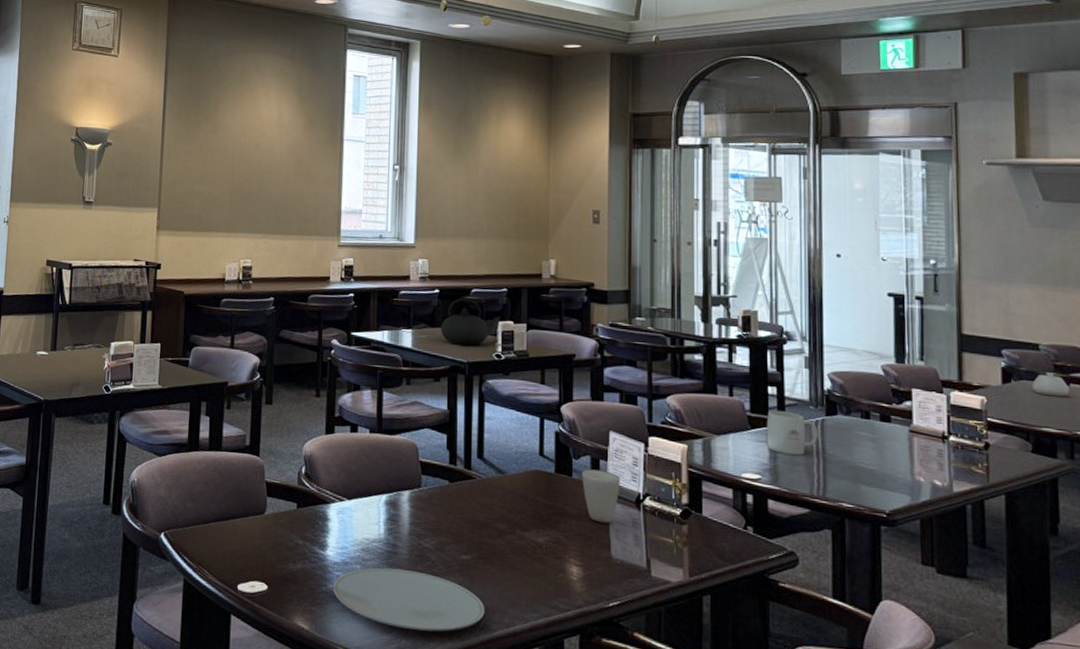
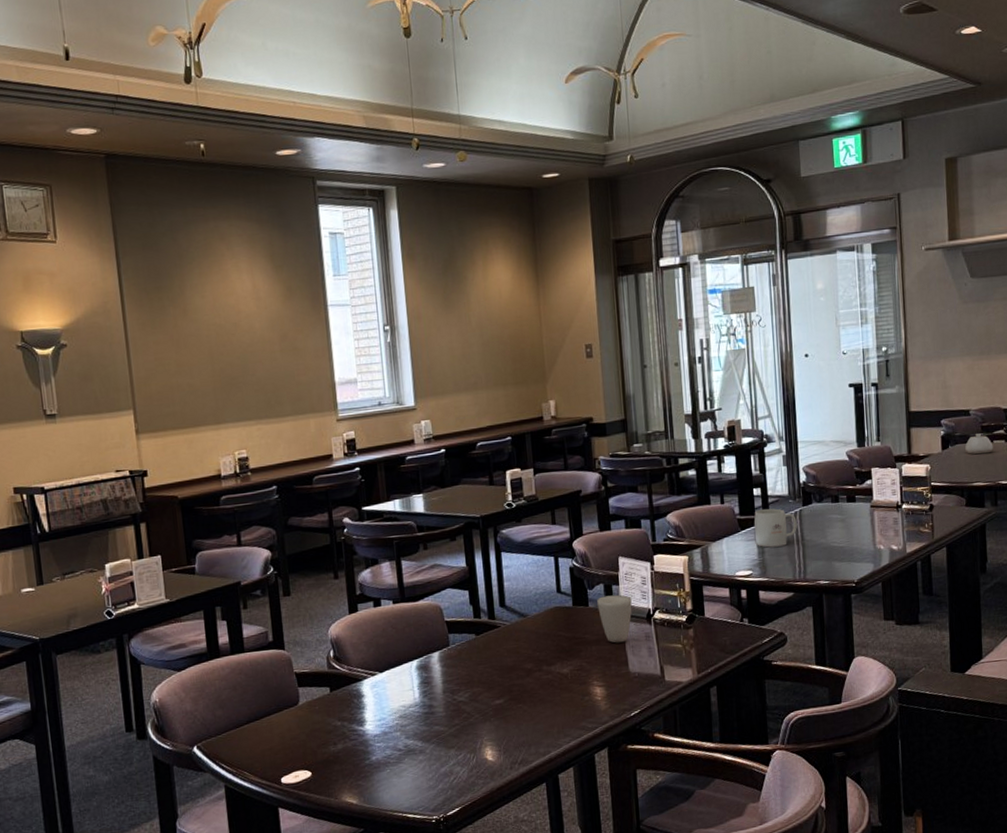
plate: present [333,567,485,632] -> none [376,725,522,781]
teapot: present [441,298,501,346] -> none [451,453,508,502]

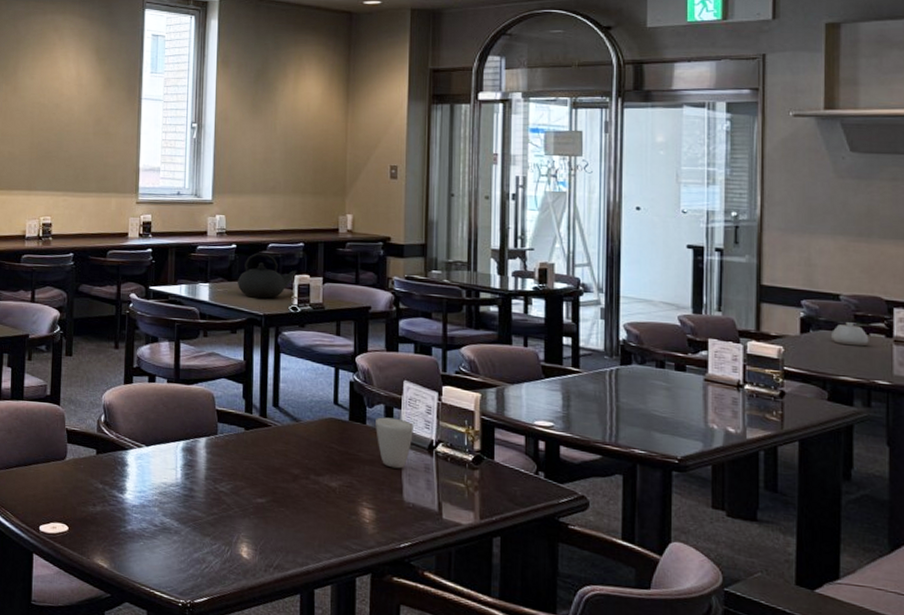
teapot: none [451,453,508,502] -> present [238,252,297,299]
mug: present [753,508,797,548] -> none [560,360,612,404]

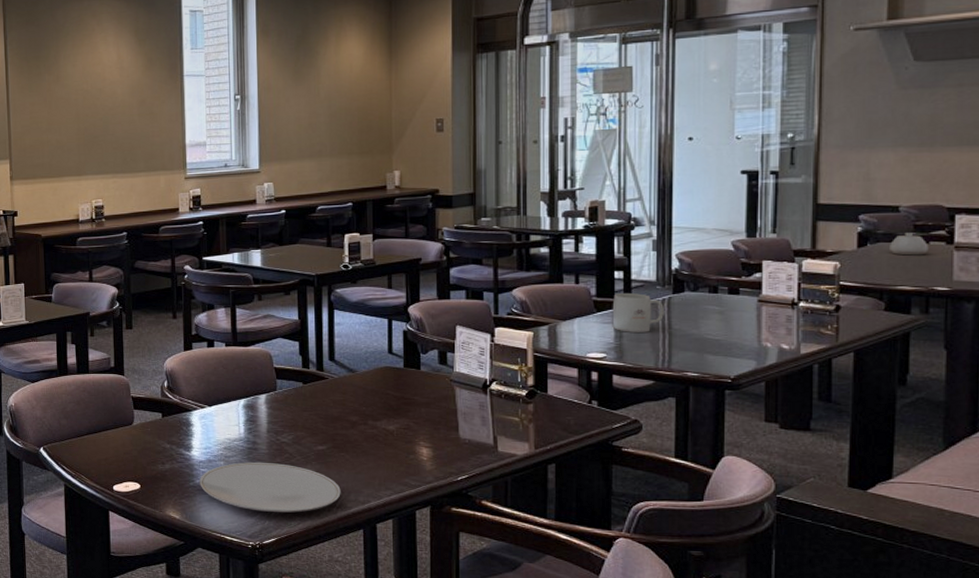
plate: none [131,510,279,571] -> present [200,462,341,513]
teapot: present [238,252,297,299] -> none [289,216,347,260]
cup: present [375,417,413,469] -> none [430,362,467,408]
mug: none [560,360,612,404] -> present [612,293,664,332]

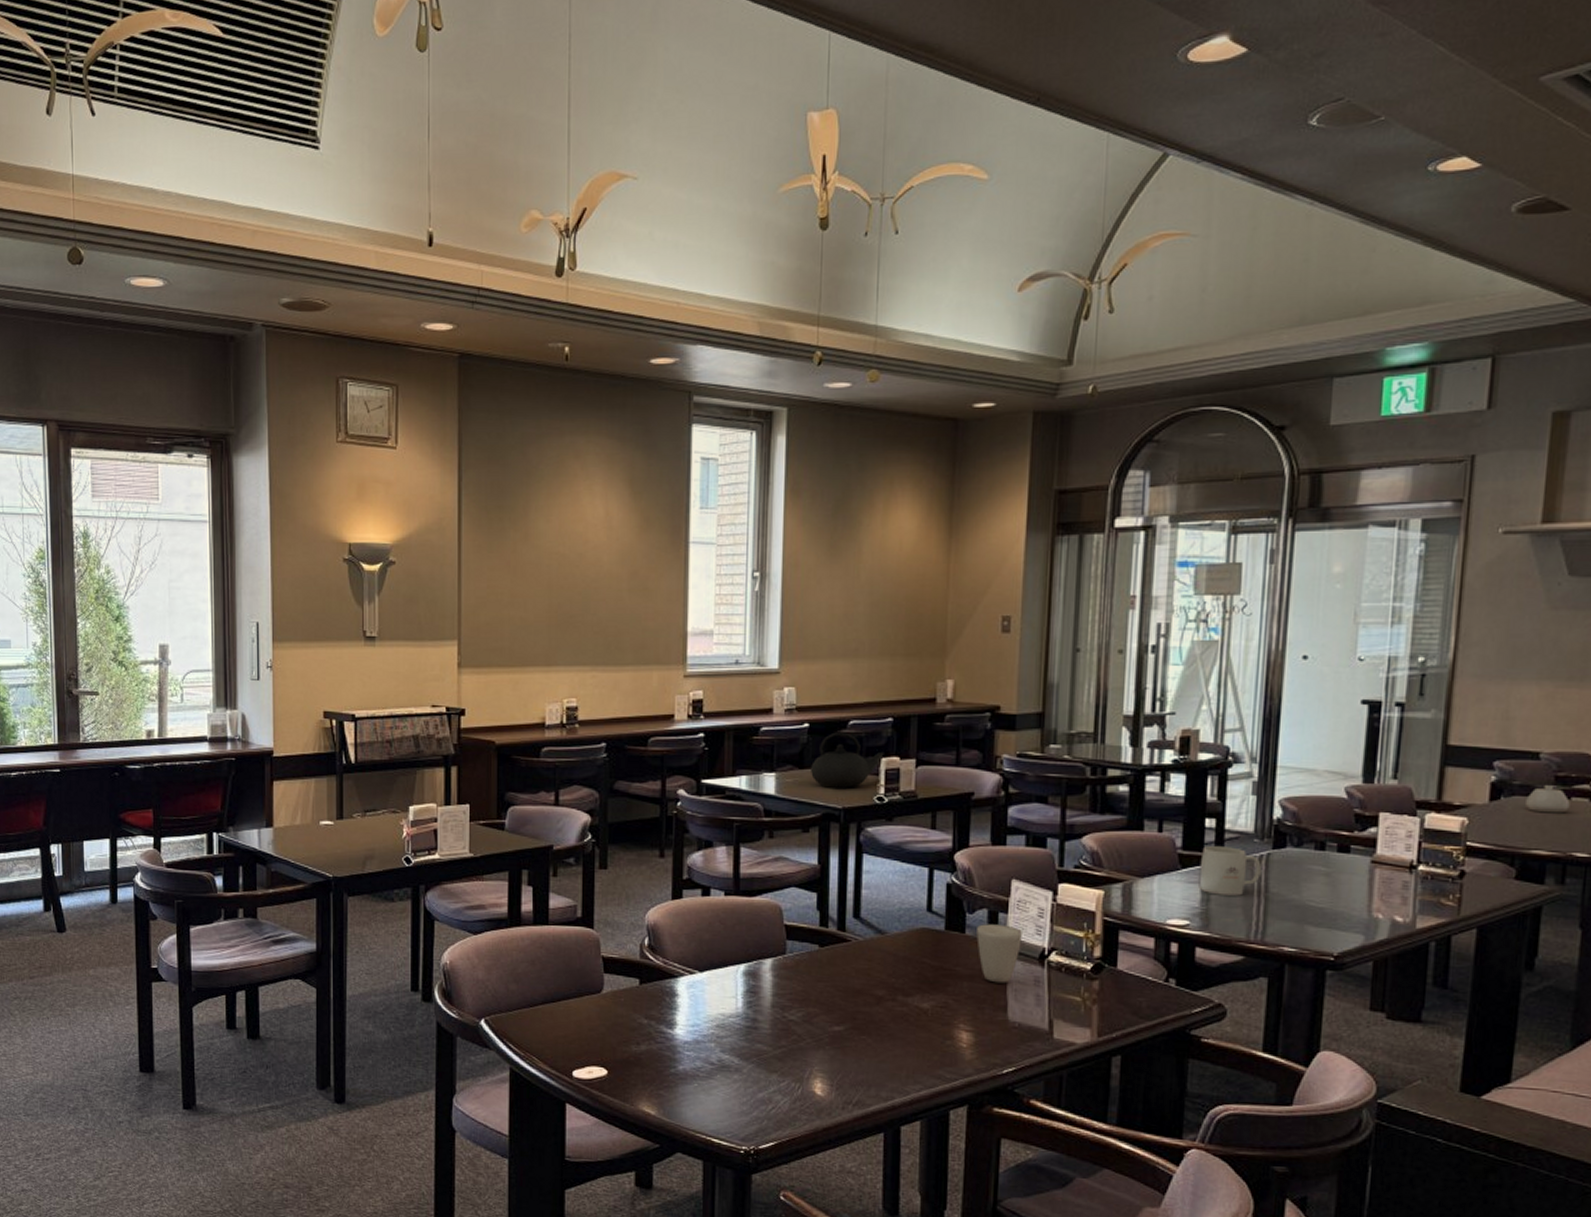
plate: present [200,462,341,513] -> none [683,1044,859,1110]
teapot: none [289,216,347,260] -> present [811,732,884,789]
cup: none [430,362,467,408] -> present [976,924,1022,983]

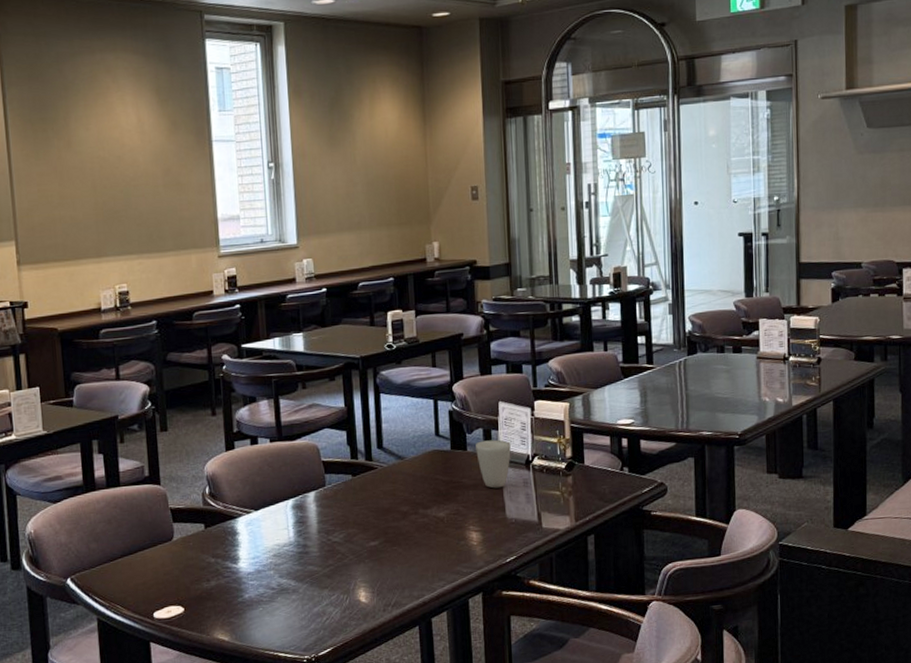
teapot: present [811,732,884,789] -> none [331,293,389,342]
mug: present [1199,846,1261,896] -> none [637,357,681,397]
sugar bowl: present [1526,785,1570,814] -> none [856,287,885,308]

